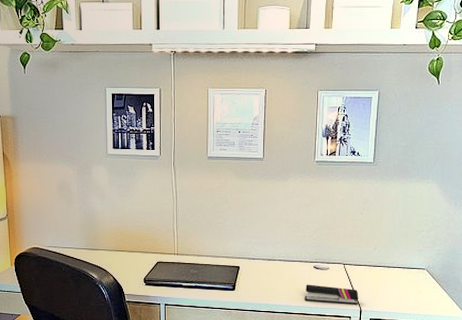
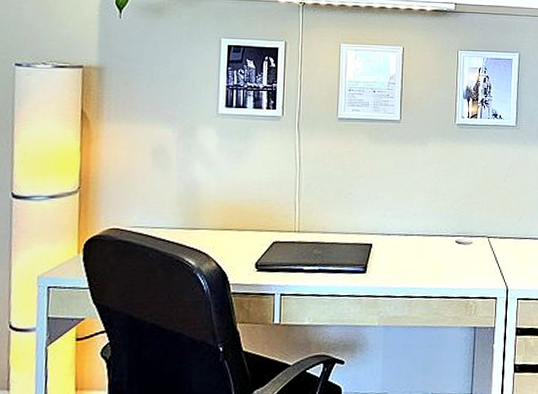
stapler: present [305,284,359,305] -> none [446,262,505,284]

